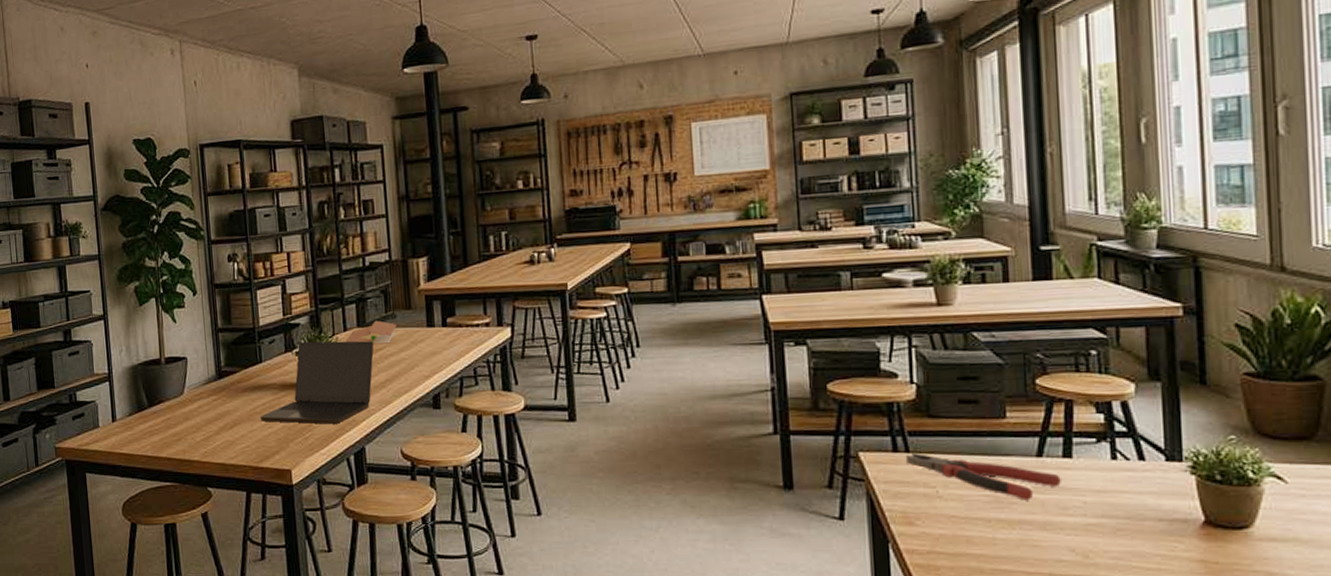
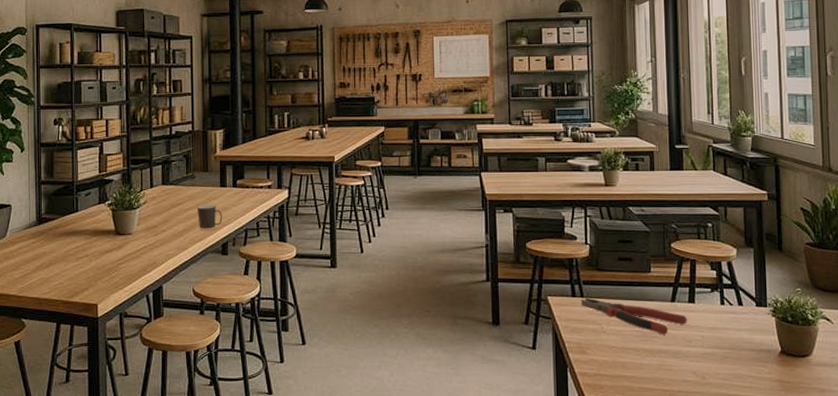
laptop: present [260,341,374,424] -> none [73,195,175,266]
papers: present [345,320,398,345] -> none [151,180,196,200]
mug: none [400,349,432,380] -> present [196,205,223,230]

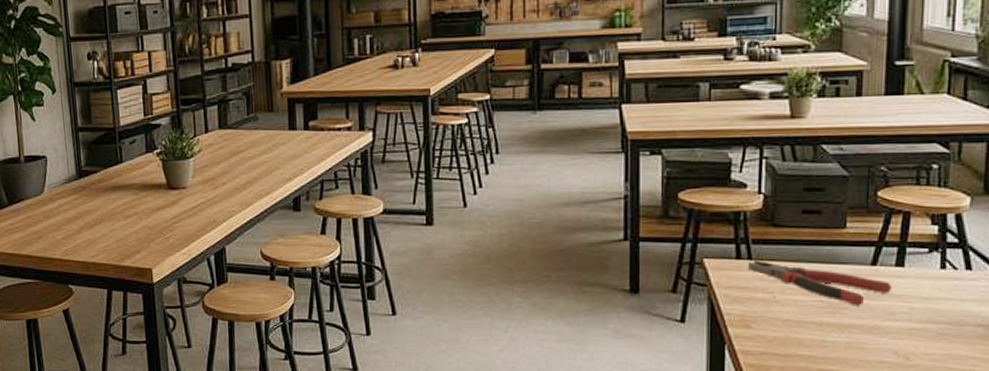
mug: present [196,205,223,230] -> none [261,151,294,183]

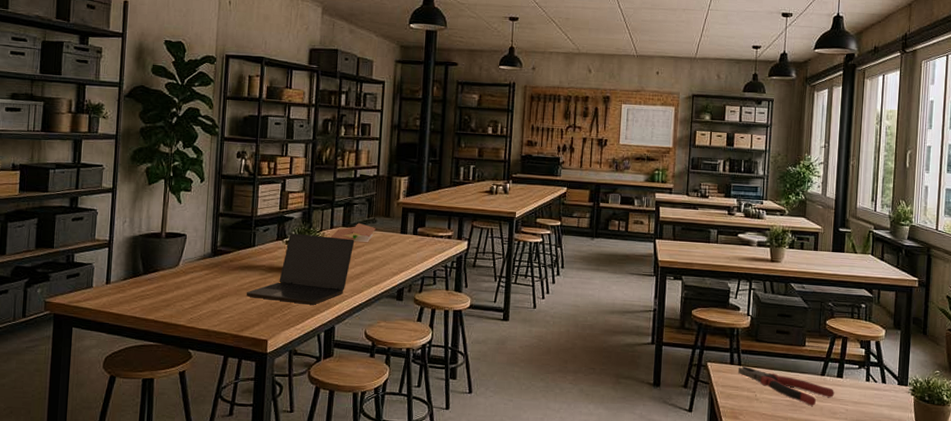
laptop: none [120,142,236,225] -> present [246,233,355,305]
papers: none [207,122,260,147] -> present [331,223,377,243]

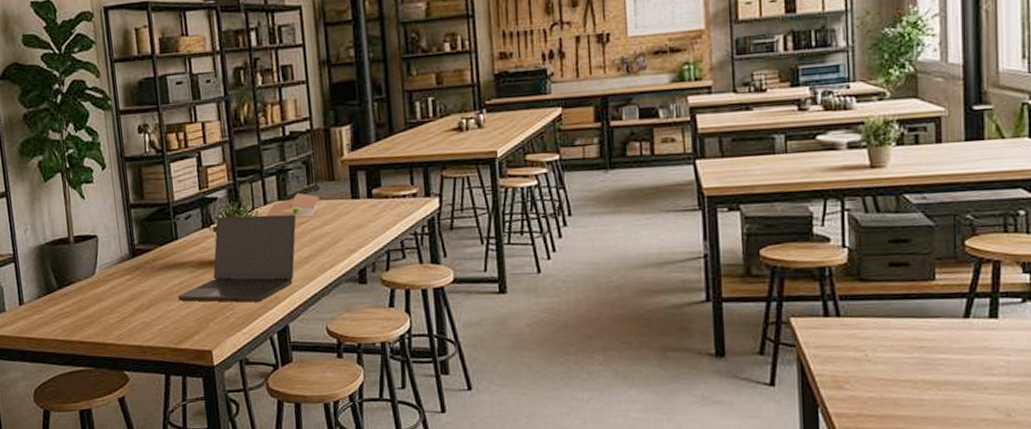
pliers: present [737,365,834,406] -> none [836,316,987,362]

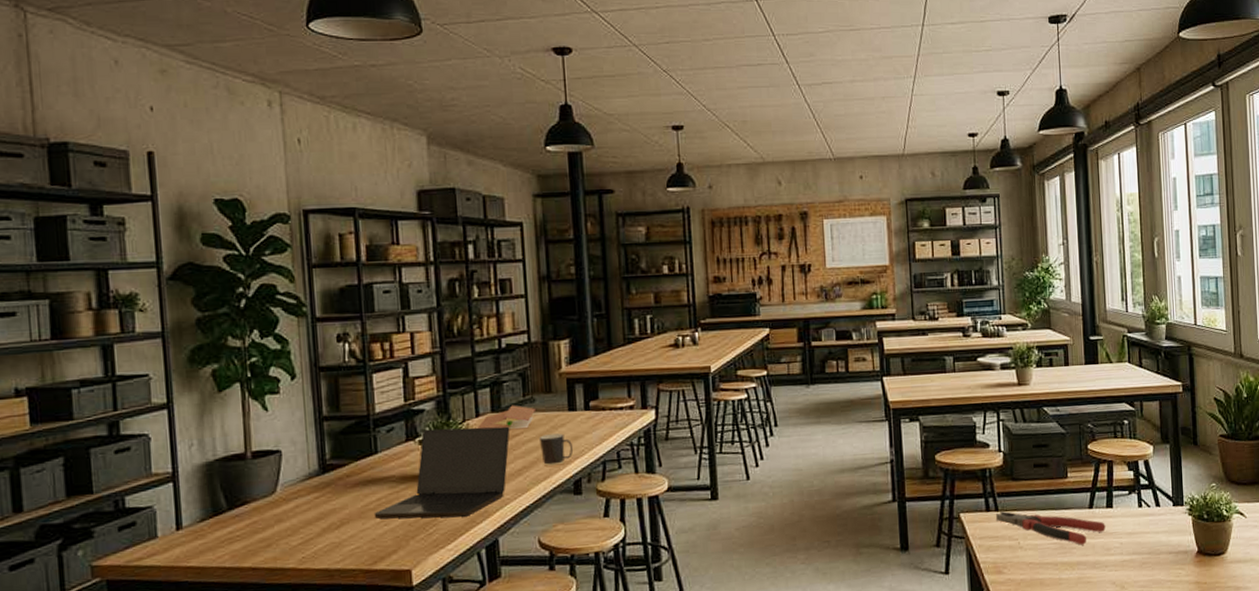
mug: none [323,222,358,255] -> present [538,433,574,466]
pliers: none [836,316,987,362] -> present [995,510,1106,545]

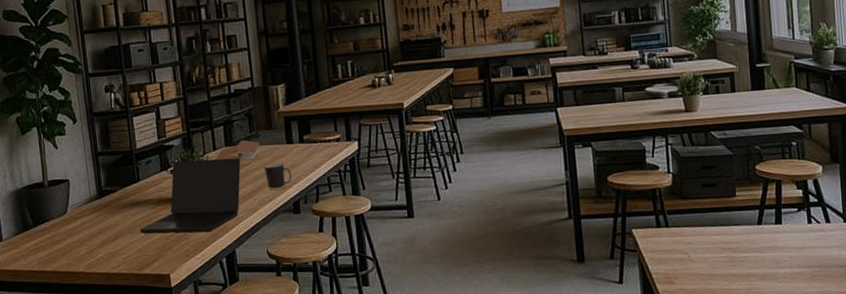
pliers: present [995,510,1106,545] -> none [665,227,775,259]

